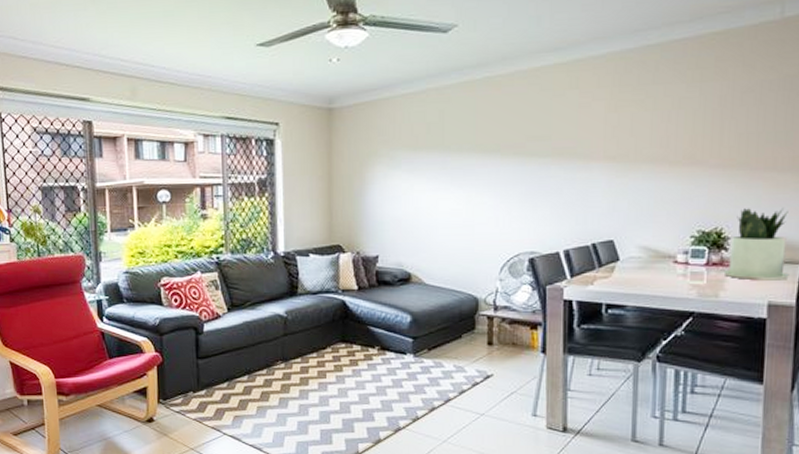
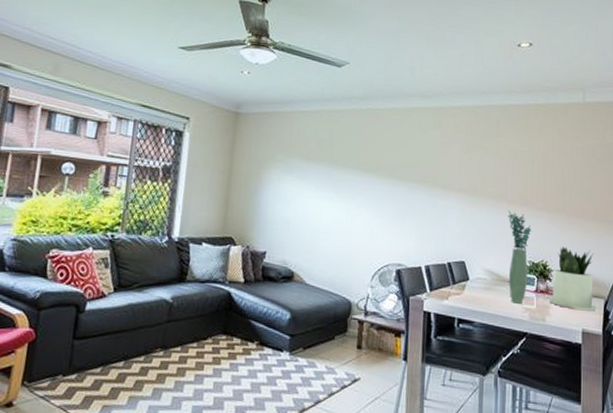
vase: none [670,173,703,281] -> present [508,210,532,304]

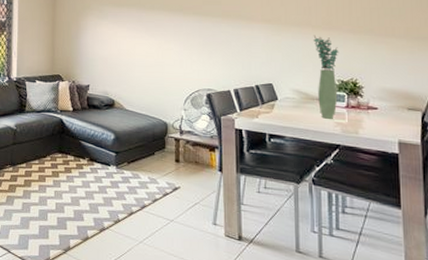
planter: present [548,247,597,311] -> none [361,65,413,123]

